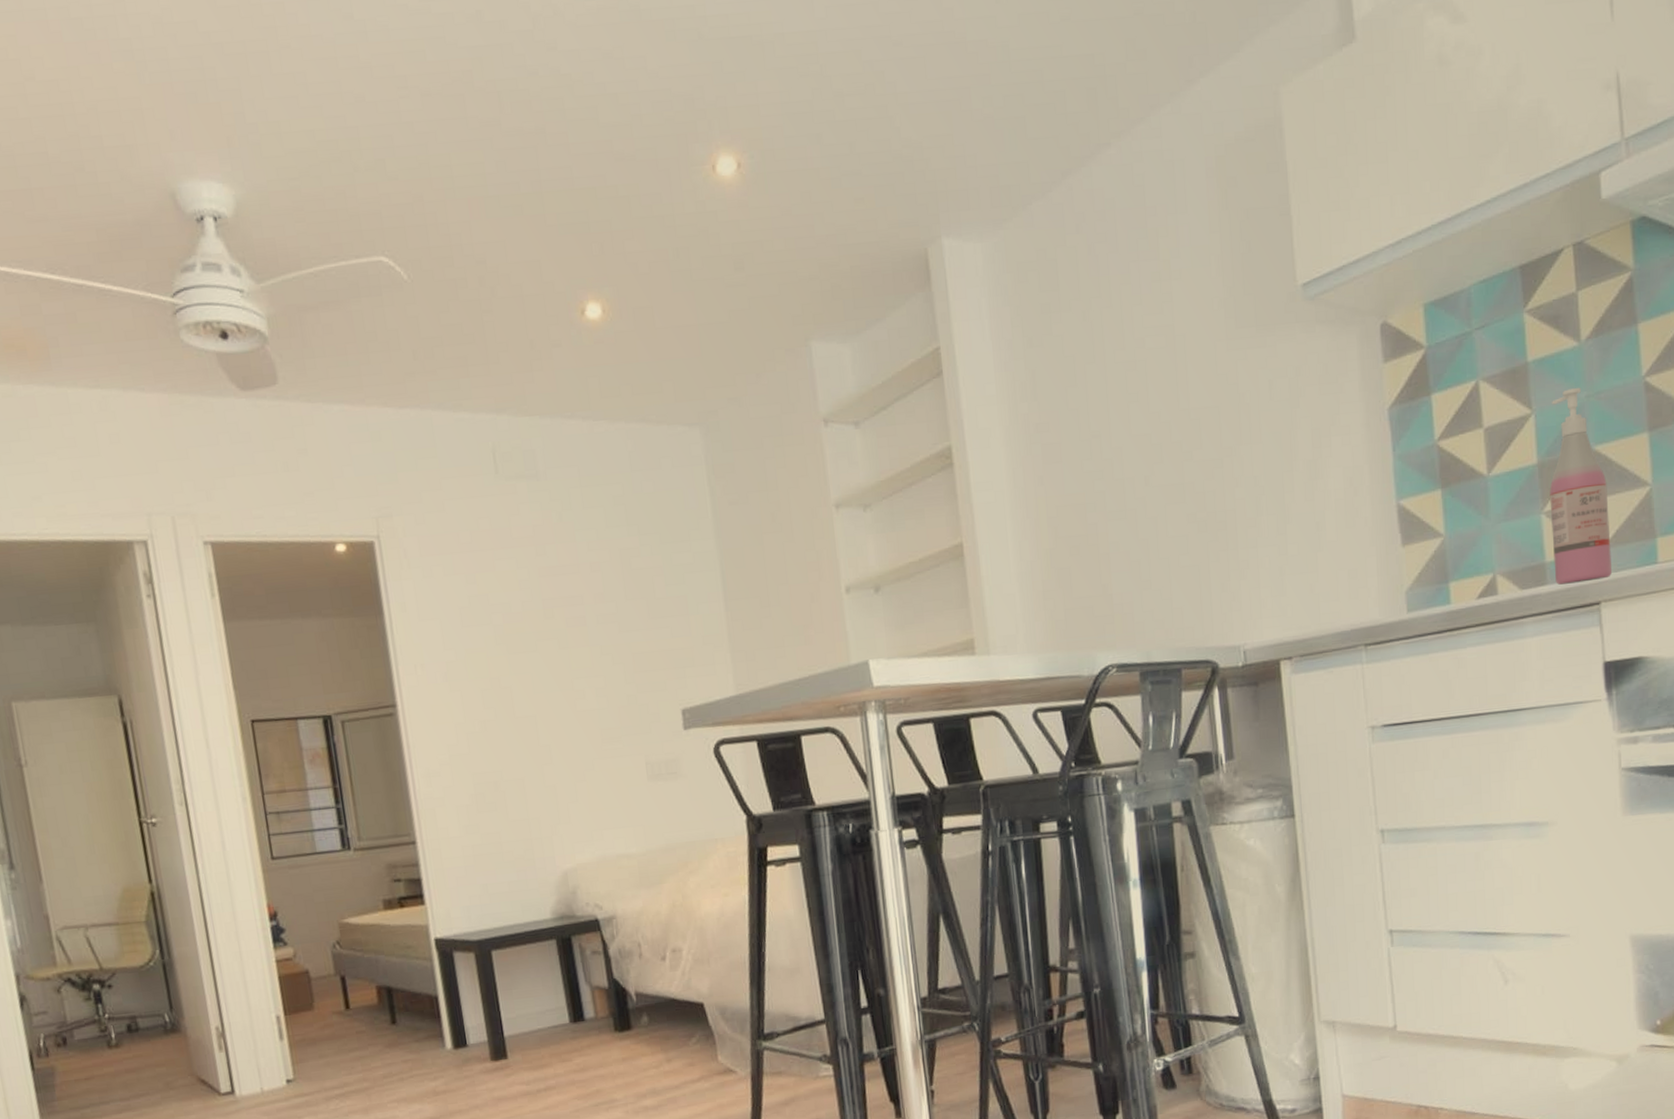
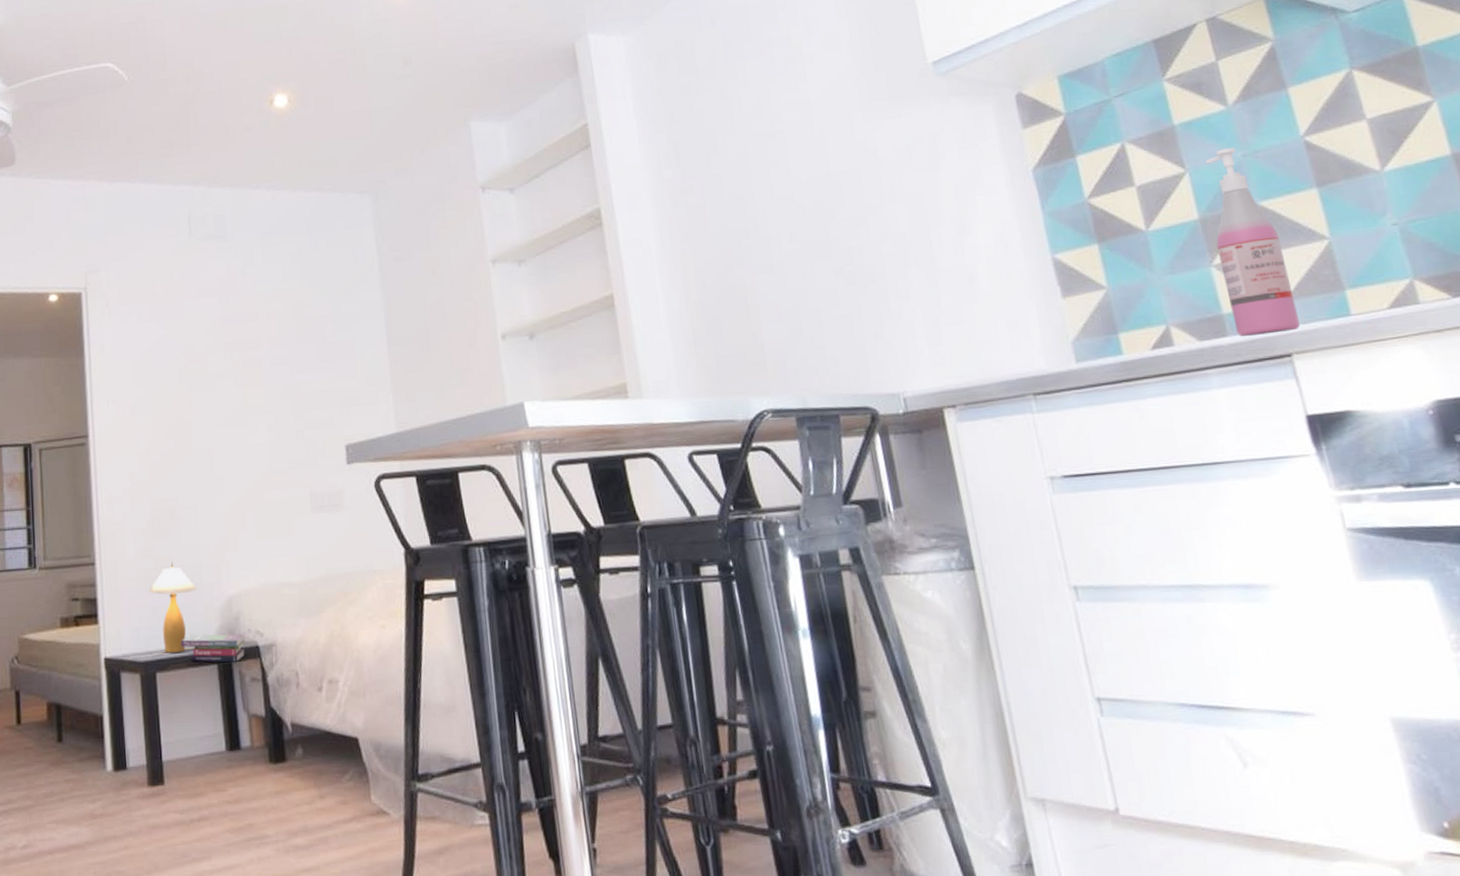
table lamp: none [477,836,529,931] -> present [149,561,197,654]
books: none [515,907,584,939] -> present [180,633,246,663]

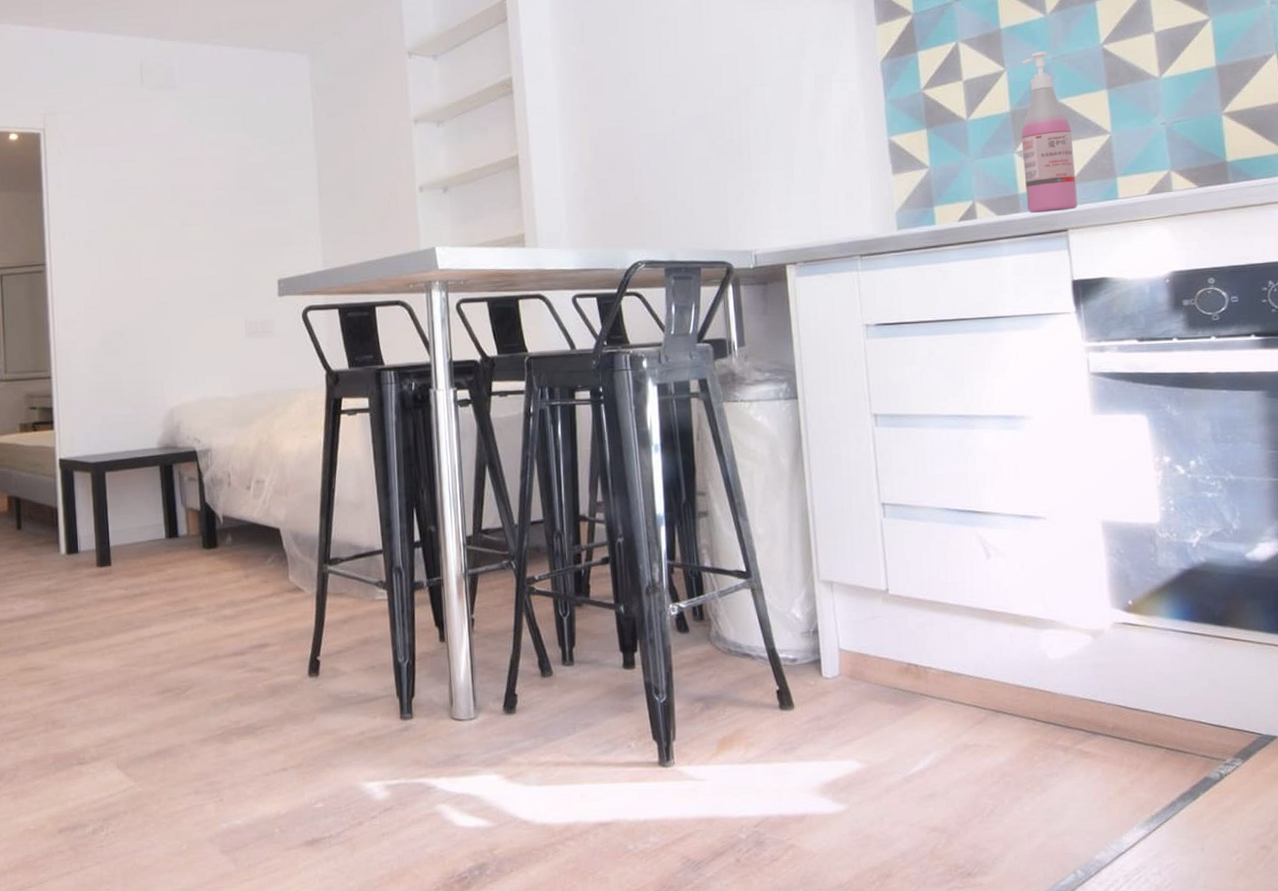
table lamp: present [149,561,197,654] -> none [99,376,143,456]
books: present [180,633,246,663] -> none [127,439,185,465]

